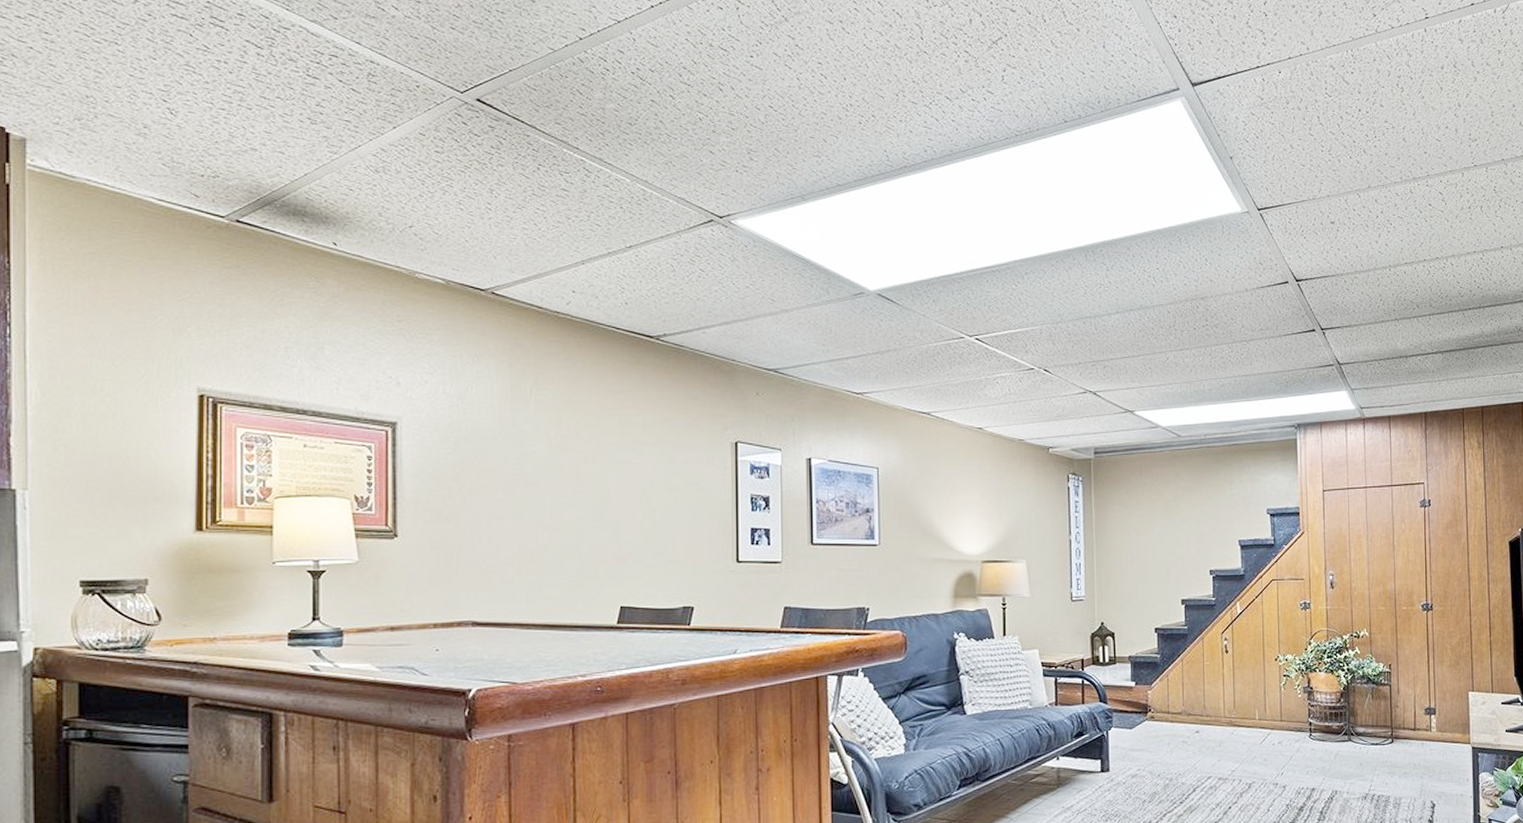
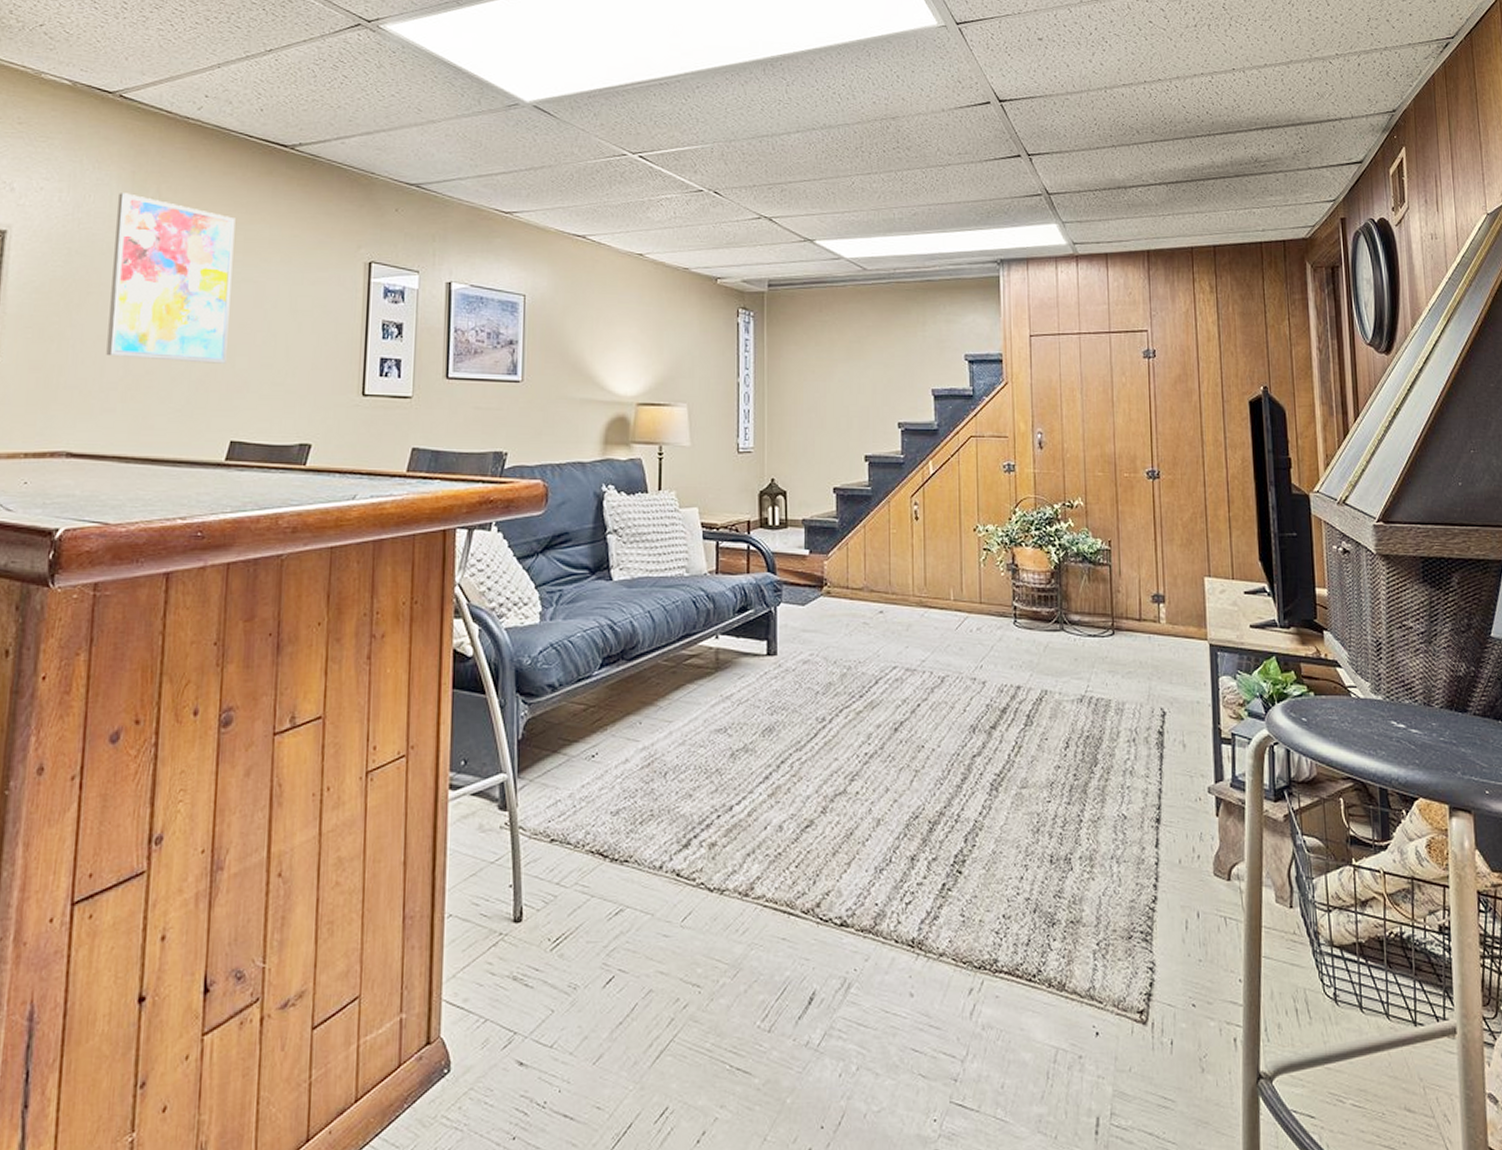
wall art: none [499,384,611,538] -> present [106,193,236,364]

